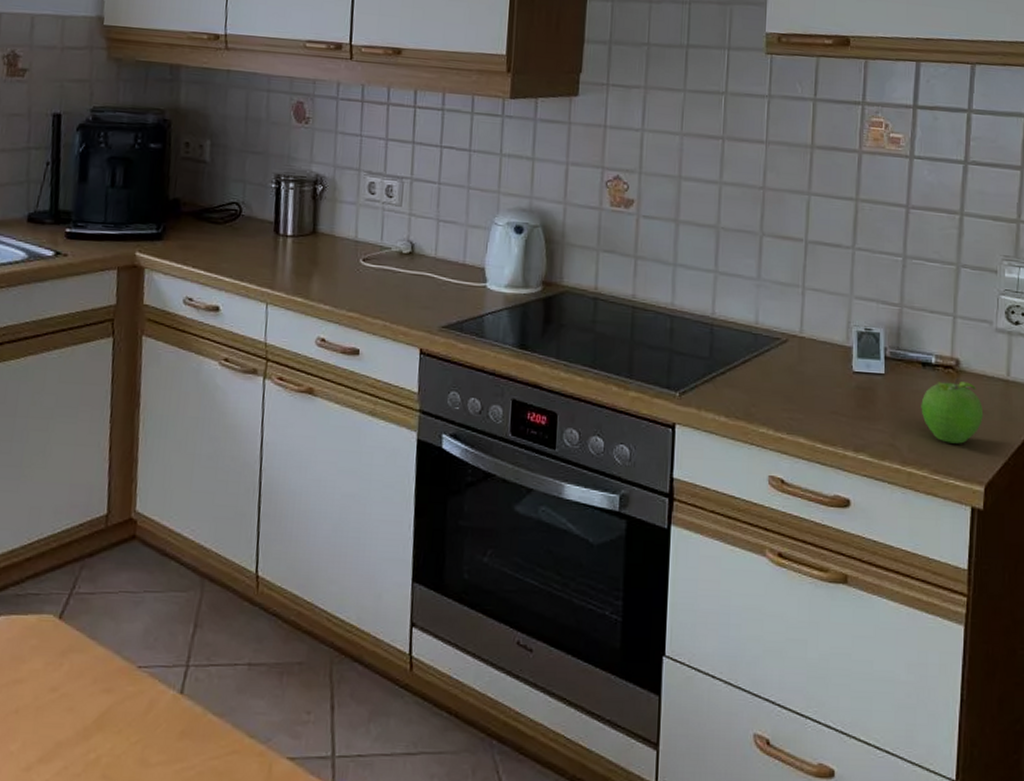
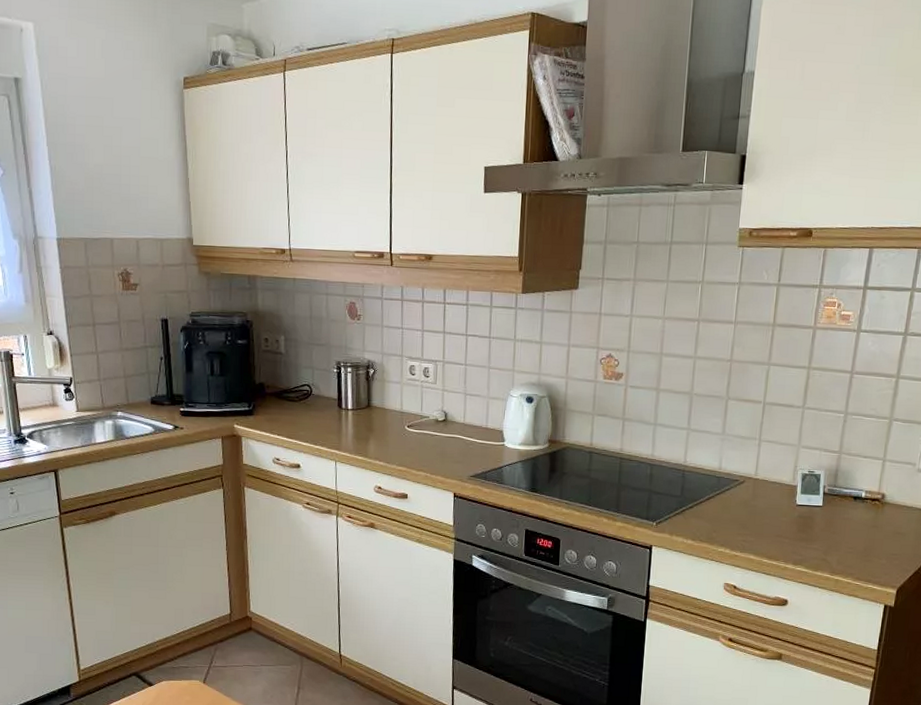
fruit: present [921,377,984,444] -> none [850,508,901,558]

